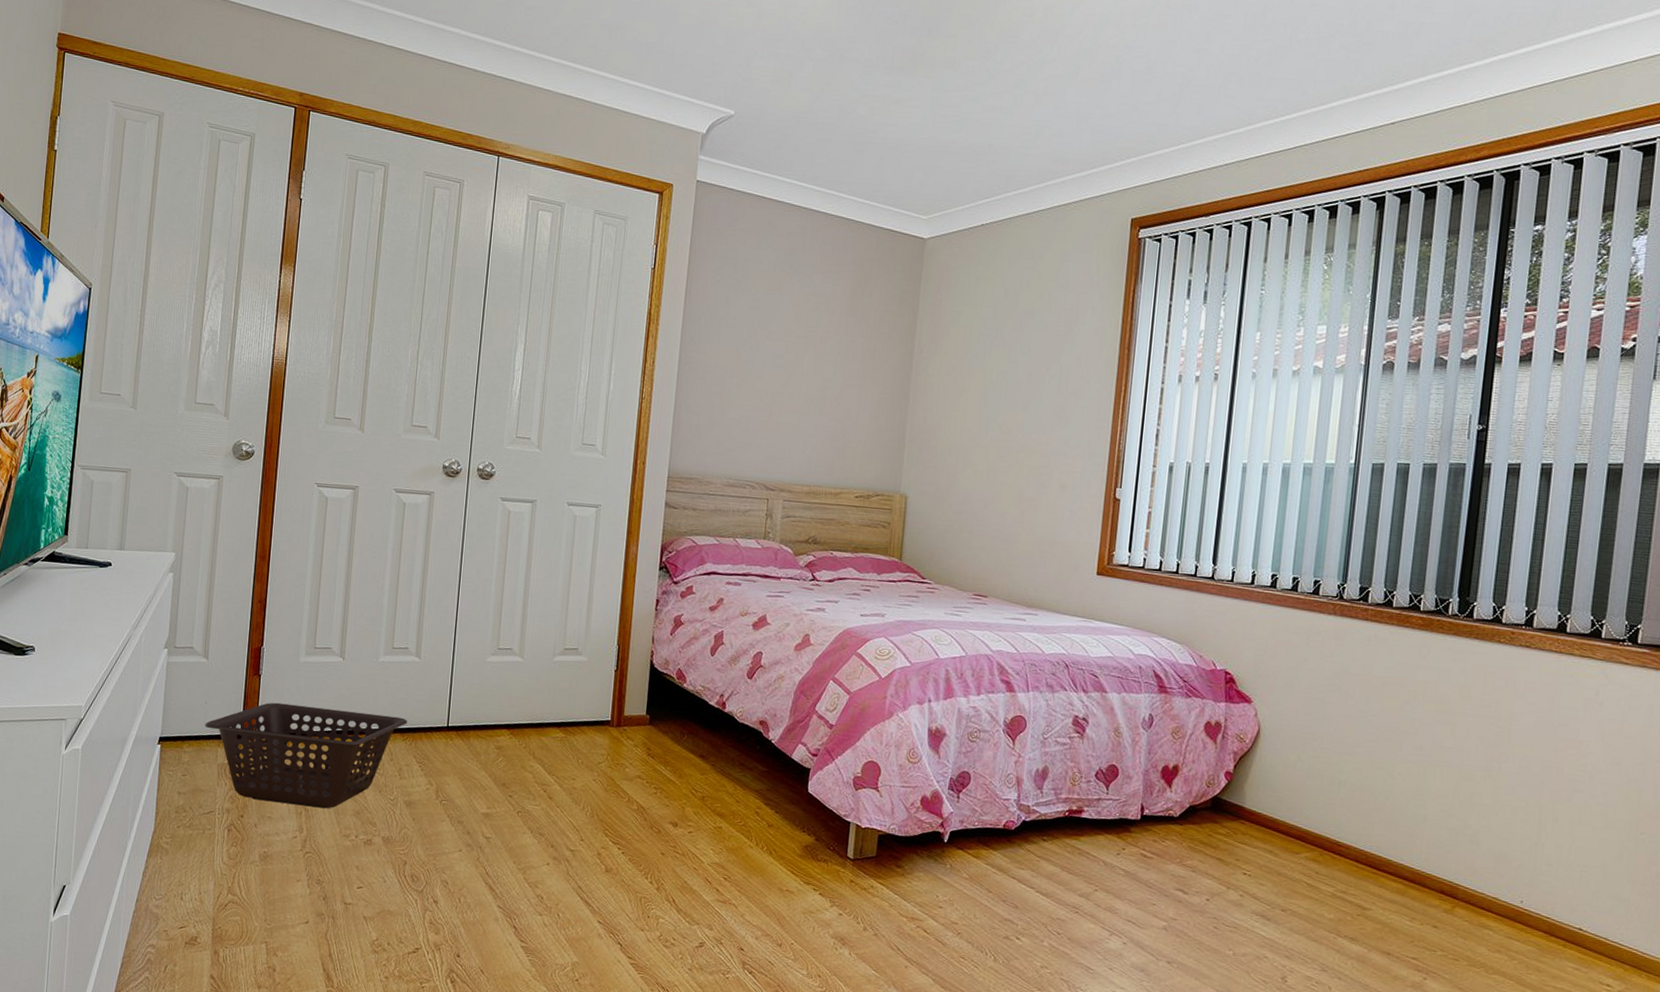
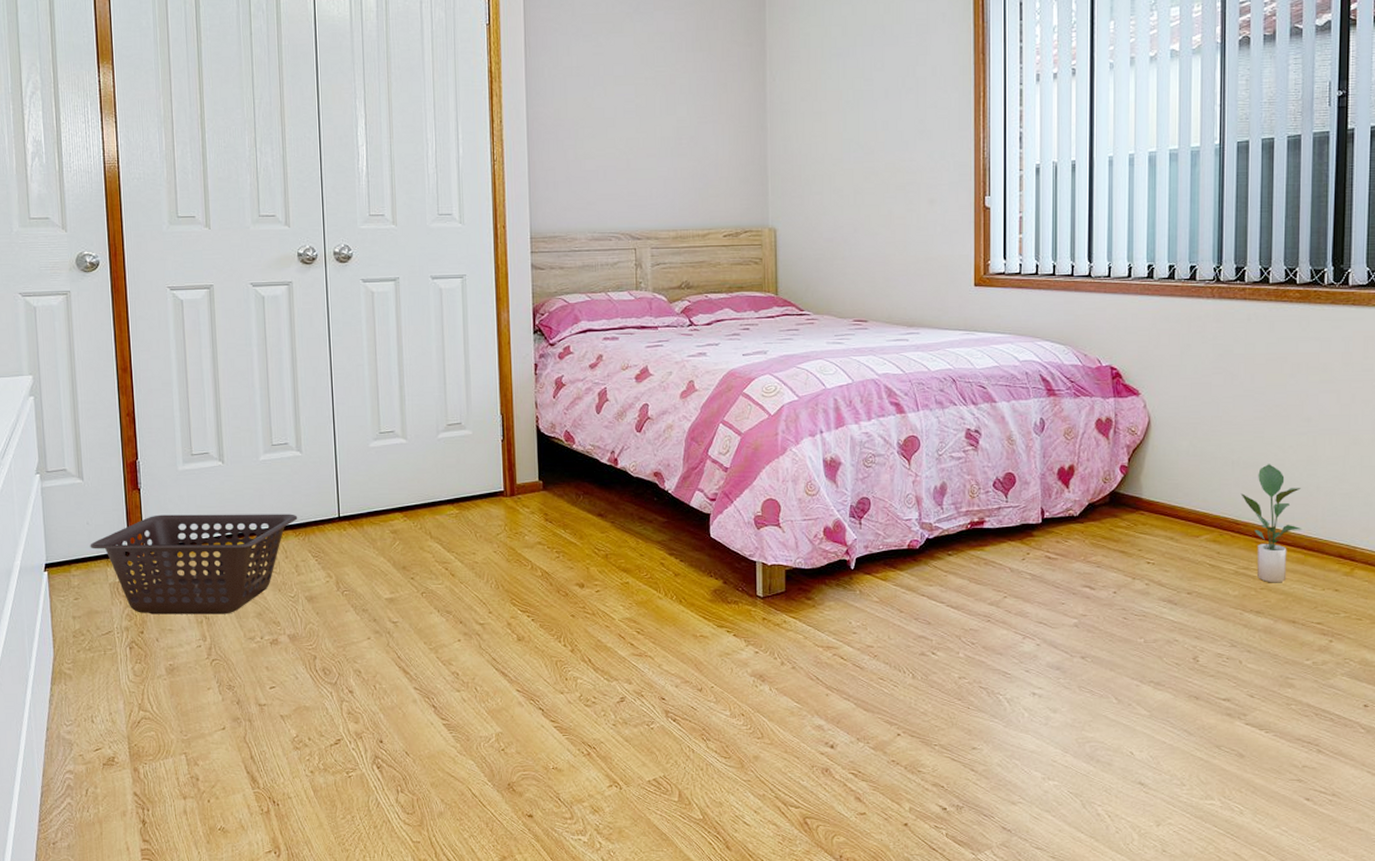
potted plant: none [1345,788,1407,912] -> present [1240,464,1302,583]

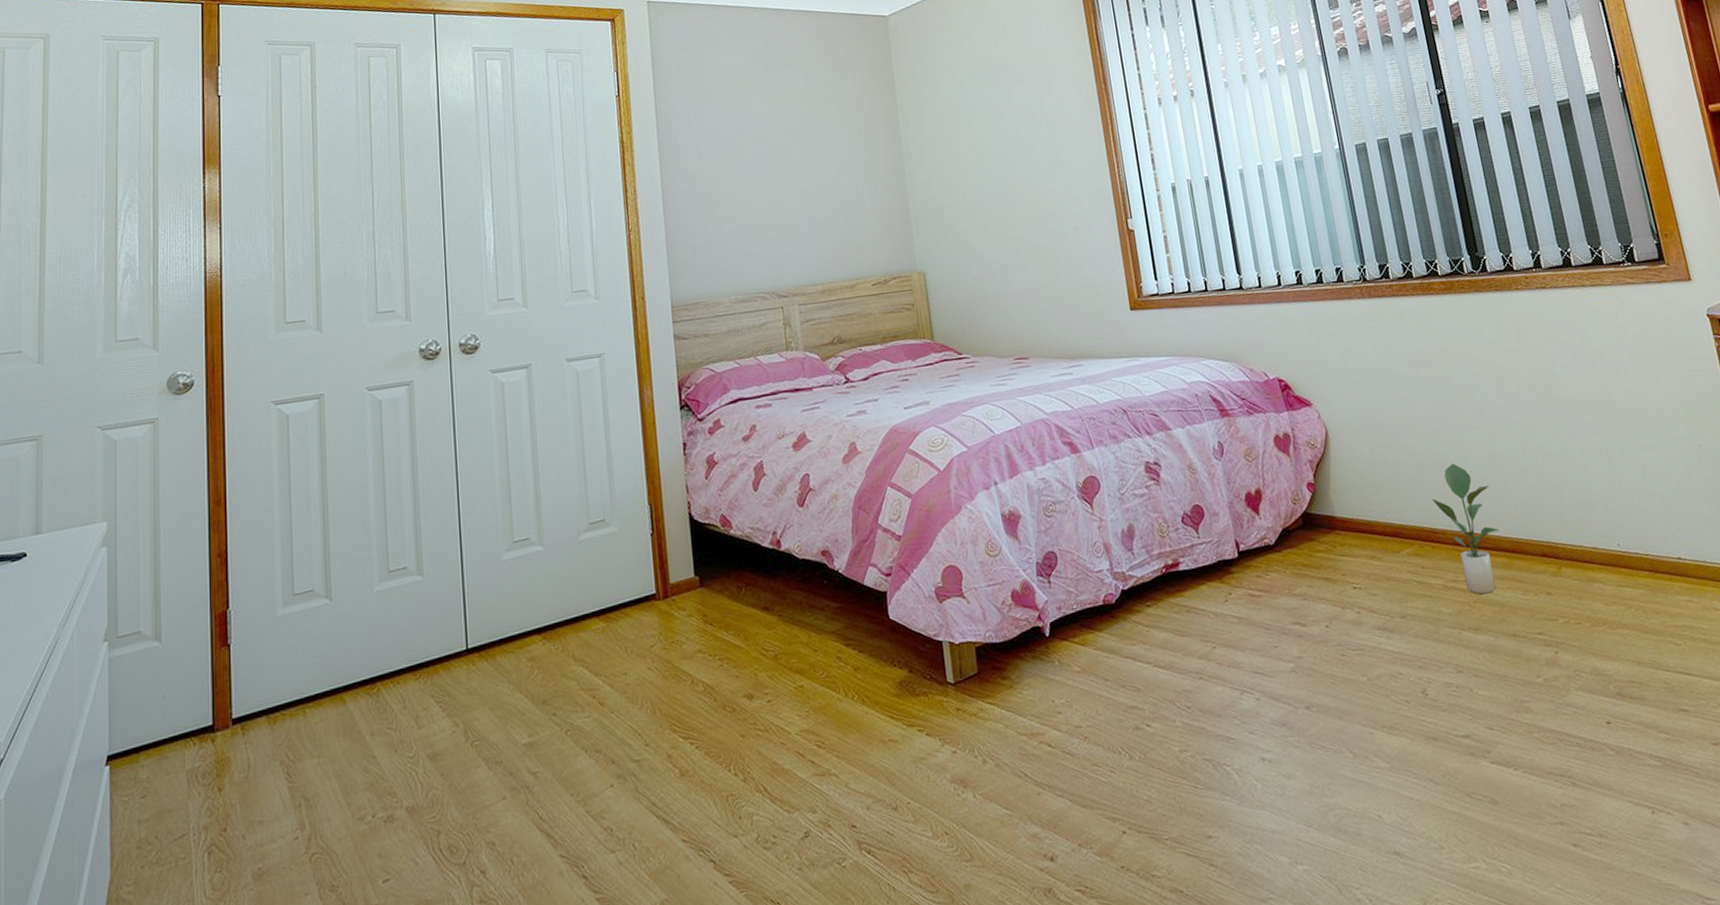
laundry basket: present [90,514,298,614] -> none [165,652,419,805]

